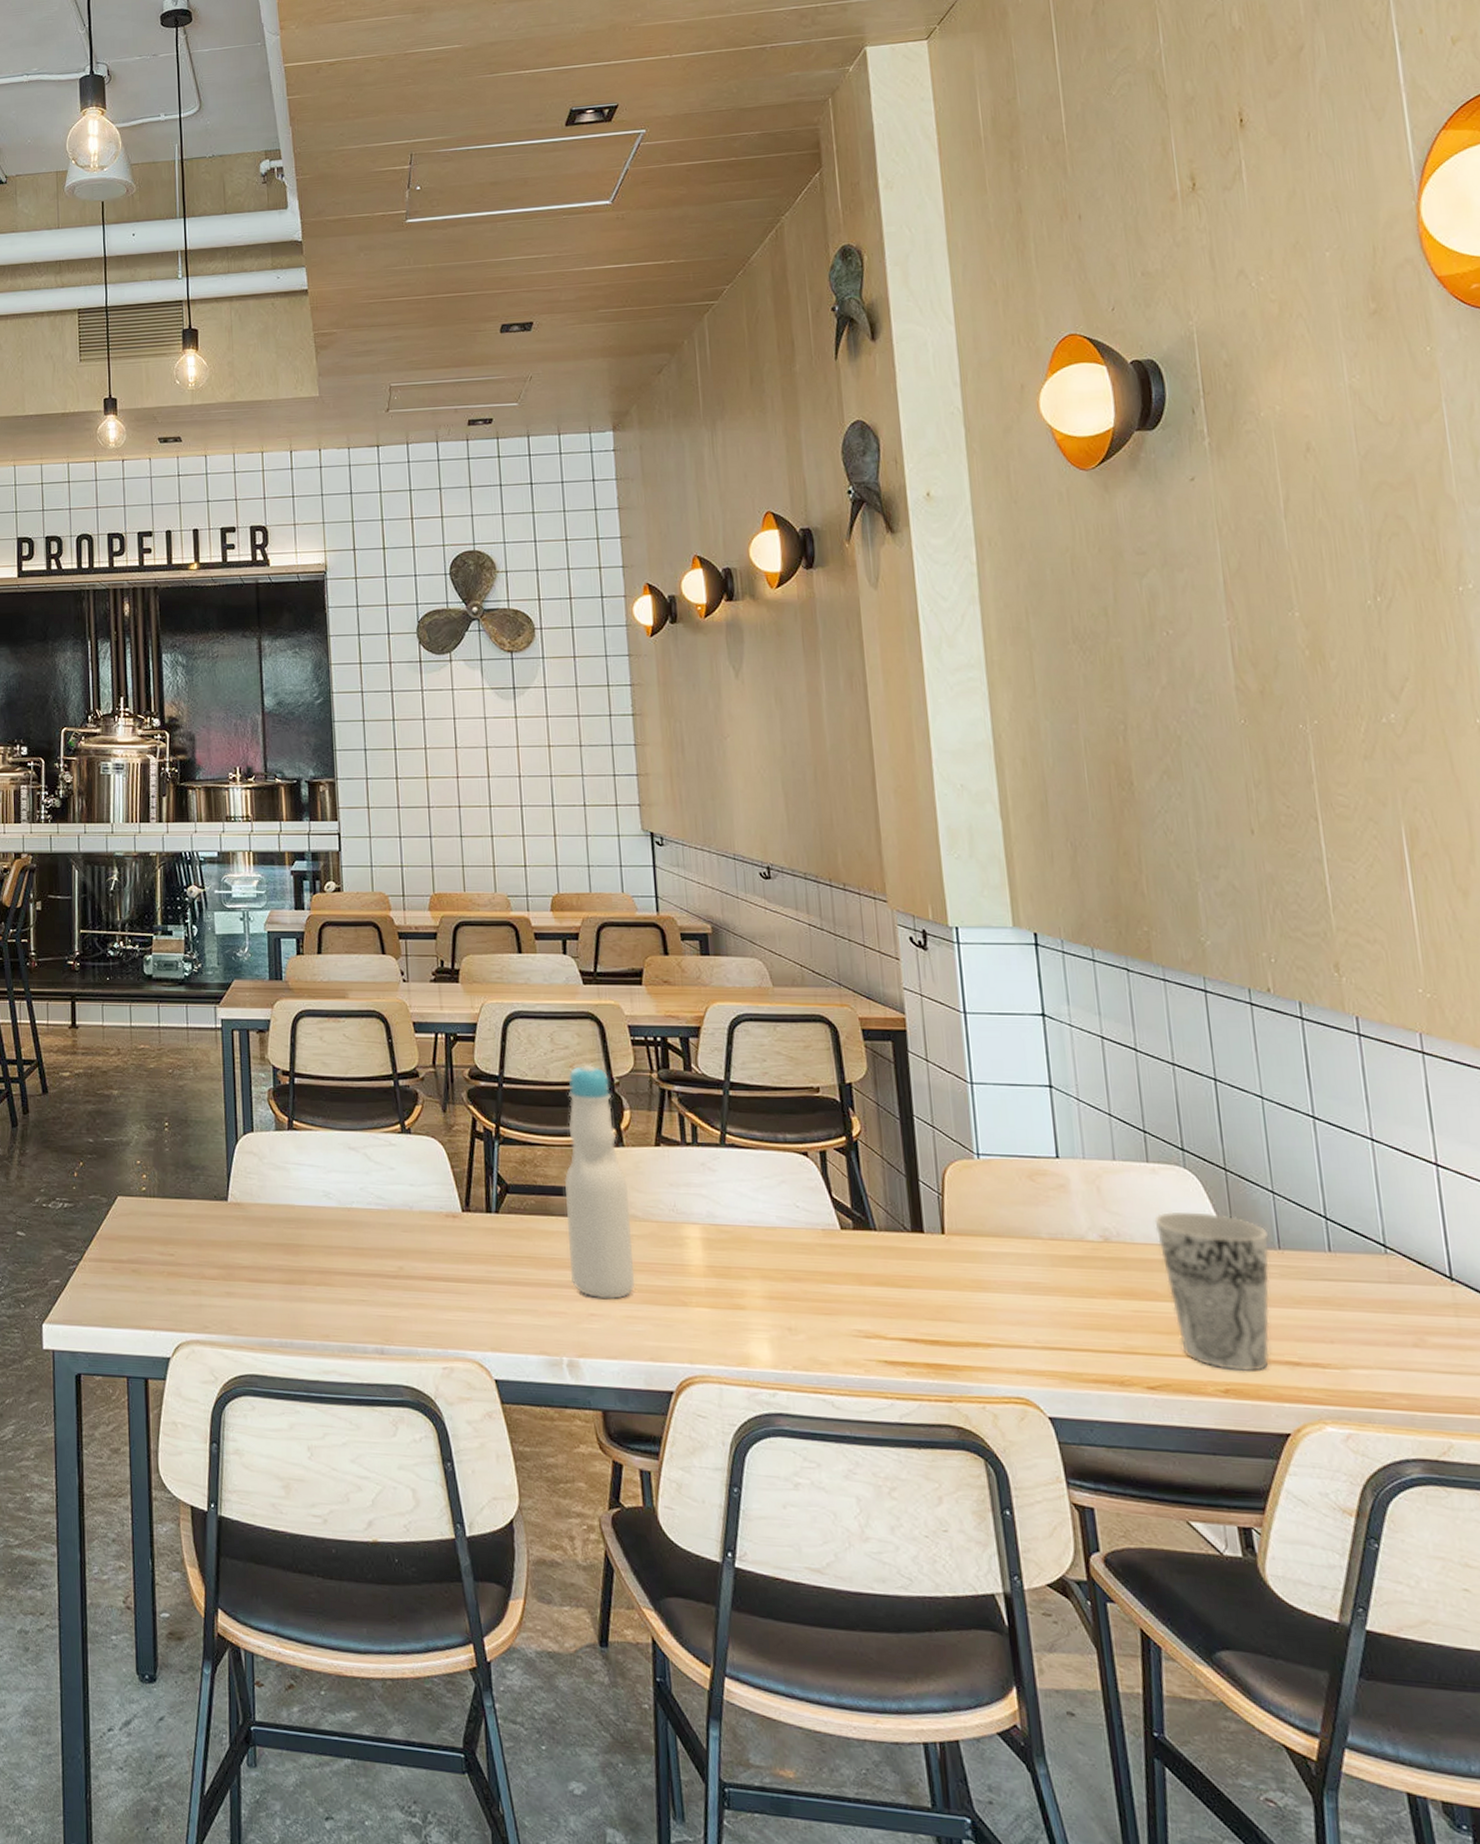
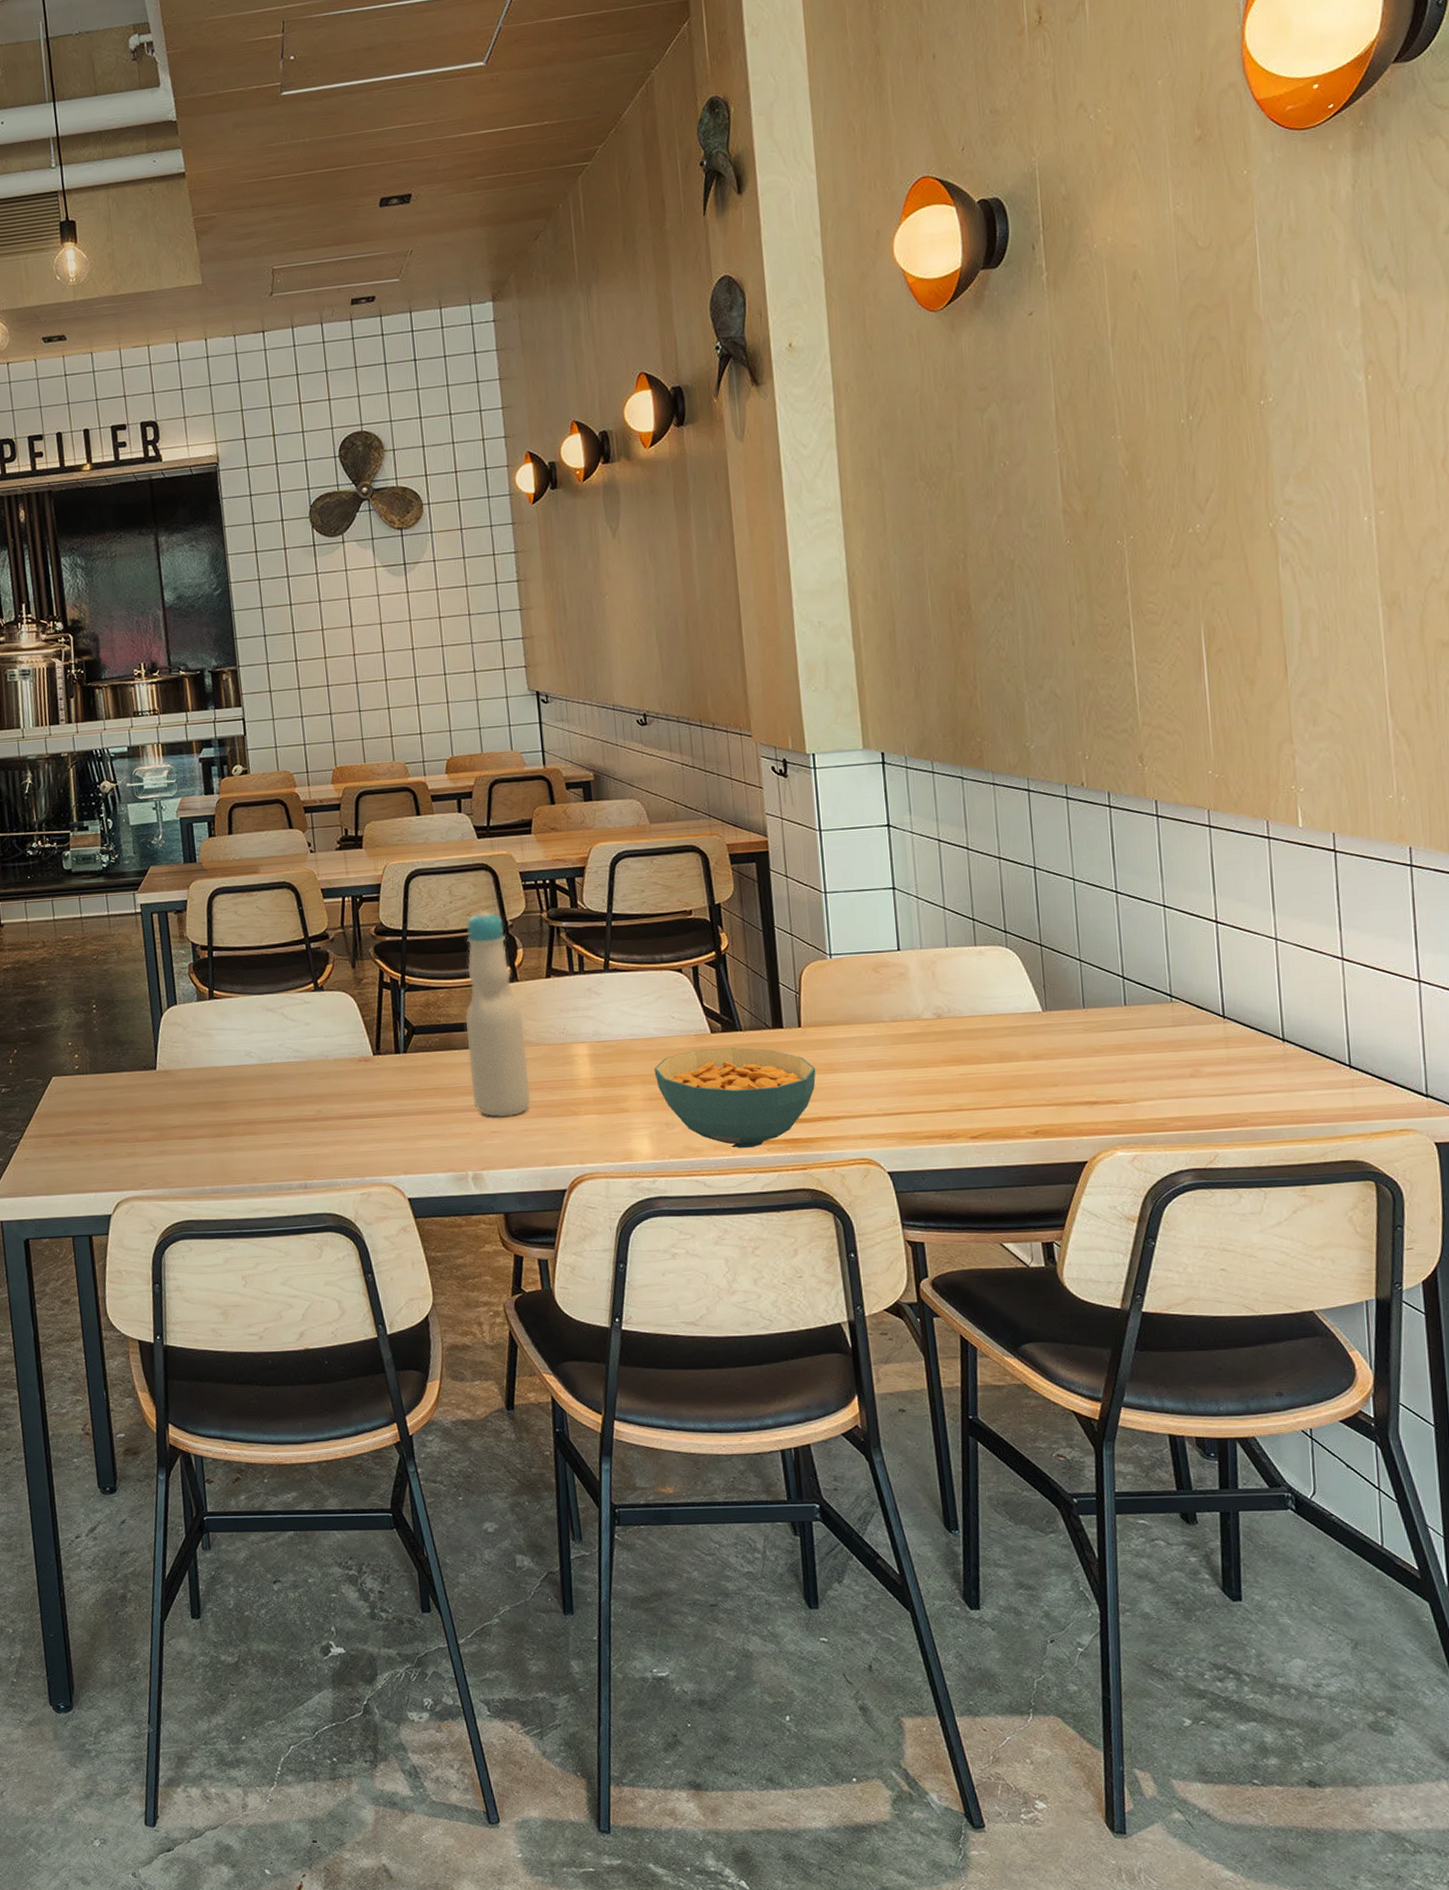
cereal bowl: none [775,1247,963,1368] -> present [654,1047,816,1148]
cup: present [1154,1211,1270,1372] -> none [980,983,1076,1115]

